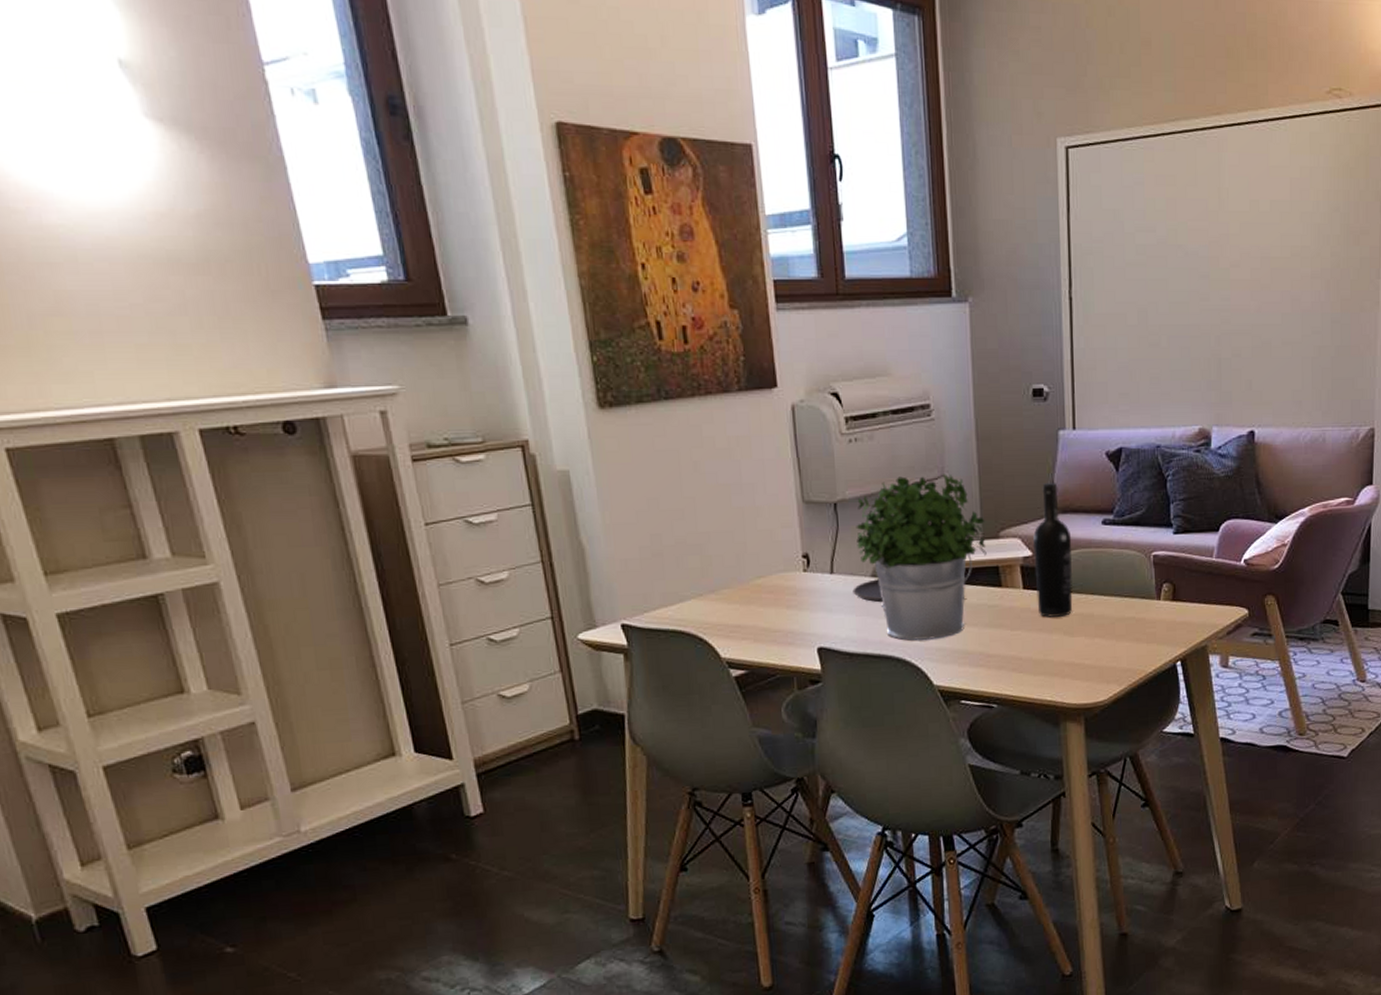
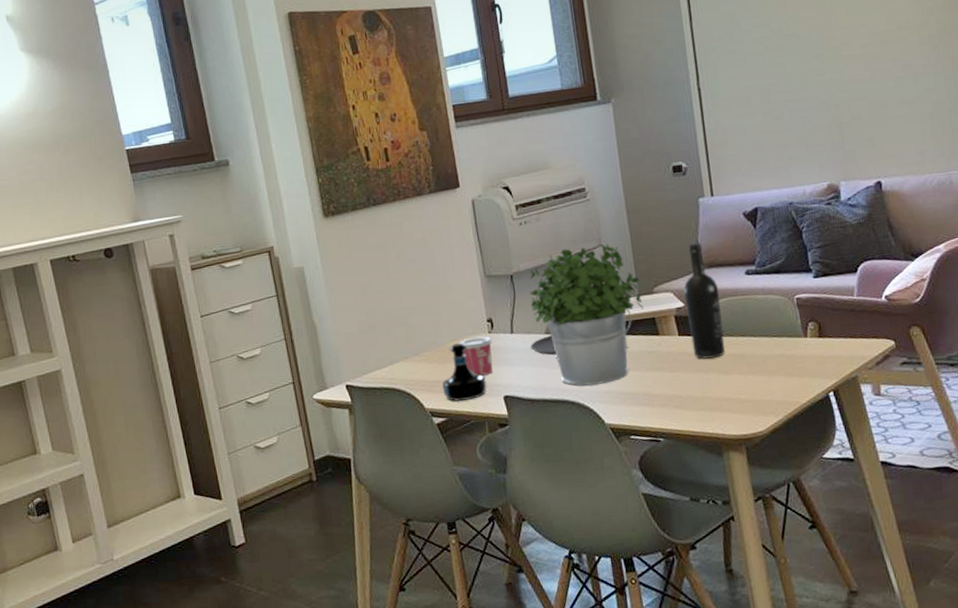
tequila bottle: none [743,581,798,651] -> present [442,343,487,401]
cup: none [767,574,808,622] -> present [459,336,494,376]

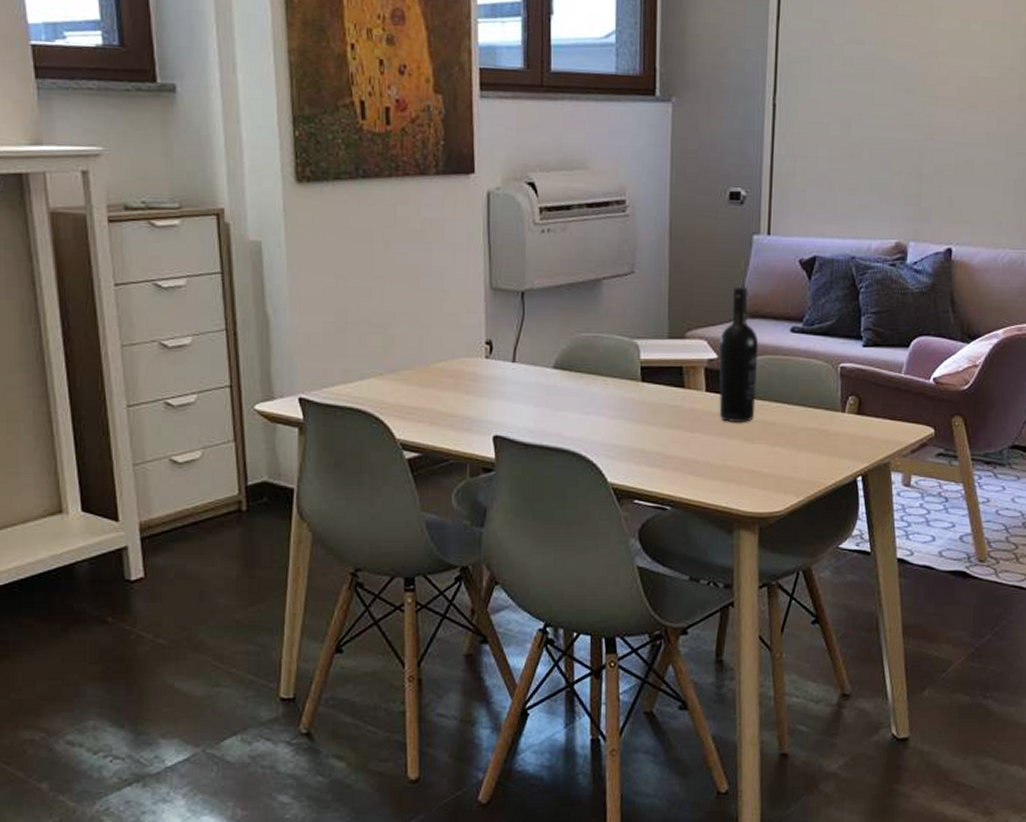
tequila bottle: present [442,343,487,401] -> none [419,365,475,435]
cup: present [459,336,494,376] -> none [448,360,489,408]
potted plant: present [529,243,644,386] -> none [541,270,672,436]
plate: present [530,335,556,356] -> none [533,371,563,395]

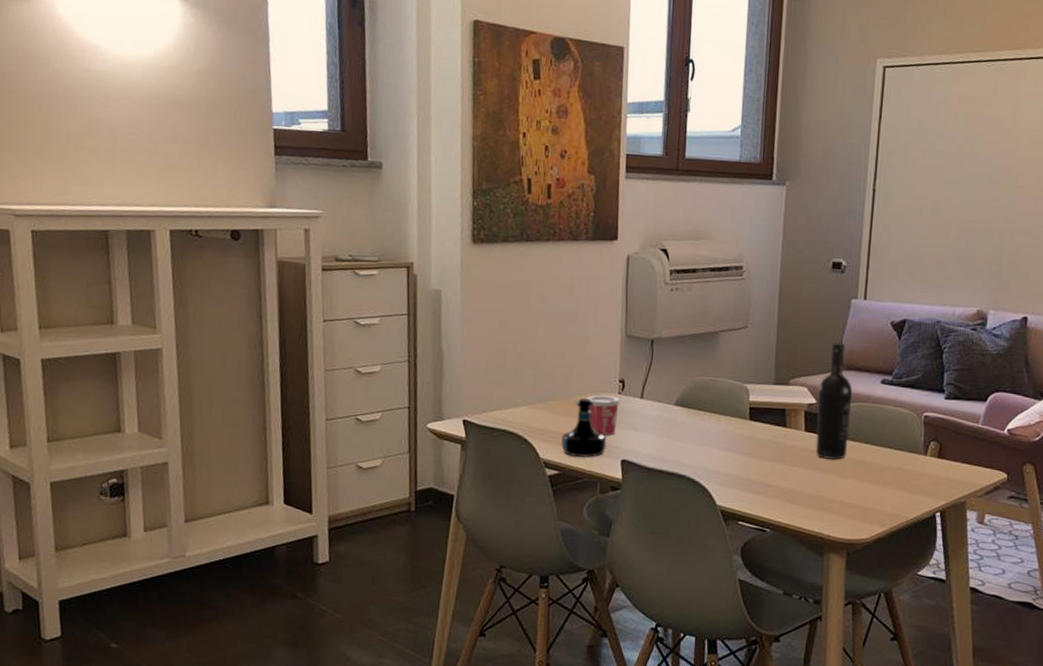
tequila bottle: none [419,365,475,435] -> present [560,398,607,457]
cup: none [448,360,489,408] -> present [587,395,621,436]

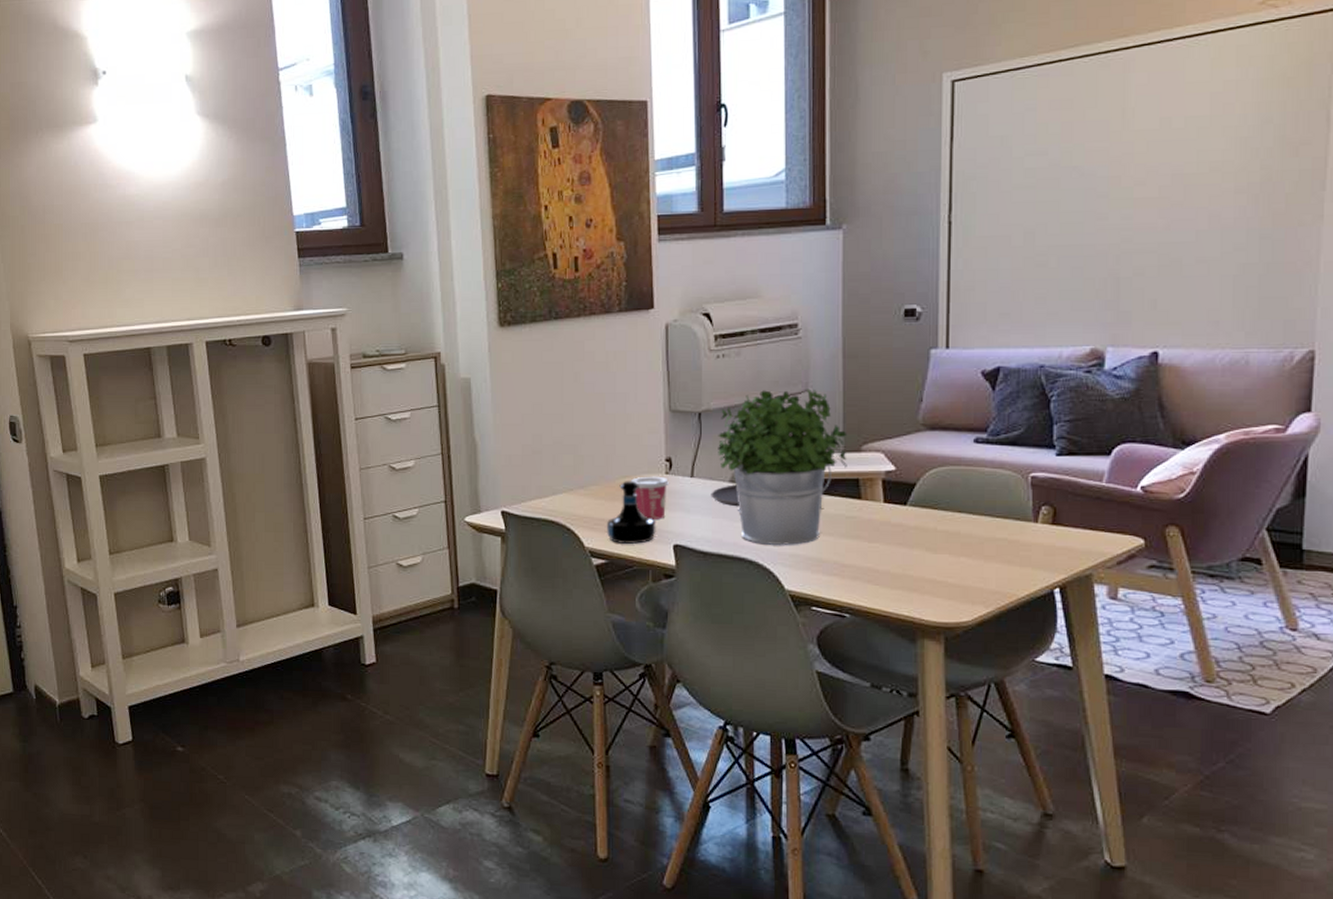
plate: none [657,407,682,428] -> present [711,484,739,507]
potted plant: none [666,324,778,465] -> present [718,389,848,545]
wine bottle: present [816,343,853,460] -> none [896,400,940,532]

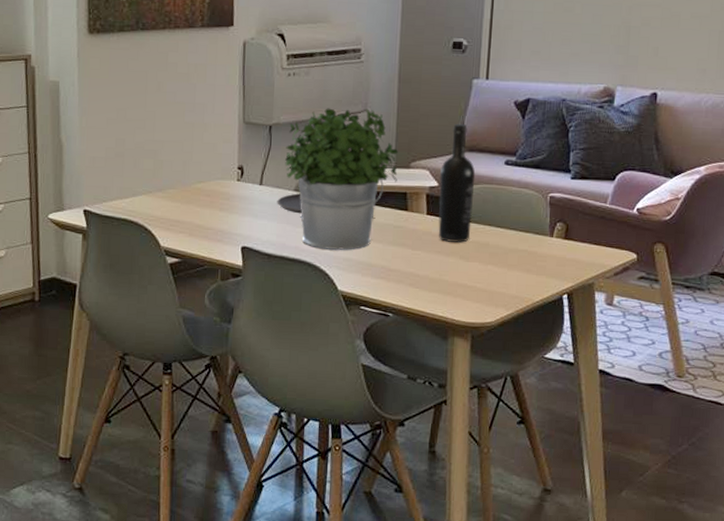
tequila bottle: present [606,481,656,544] -> none [180,186,227,245]
cup: present [631,476,669,519] -> none [206,182,240,223]
wine bottle: none [896,400,940,532] -> present [438,124,476,243]

